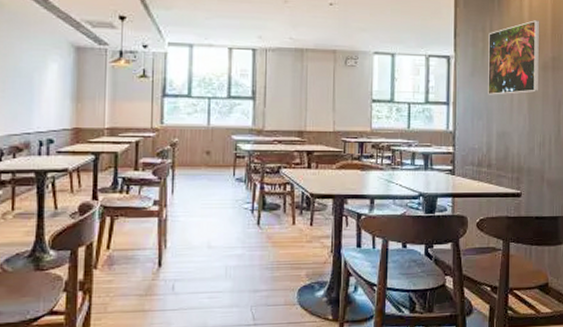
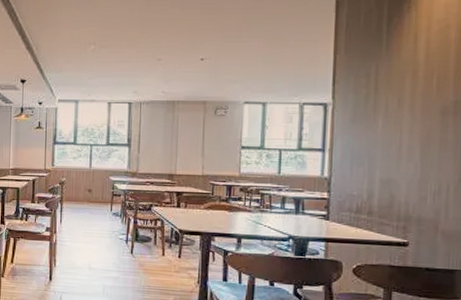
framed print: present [488,20,540,95] -> none [371,62,440,142]

